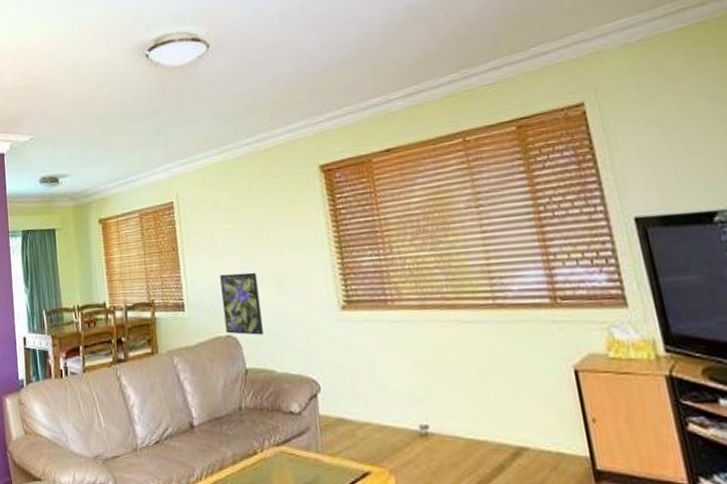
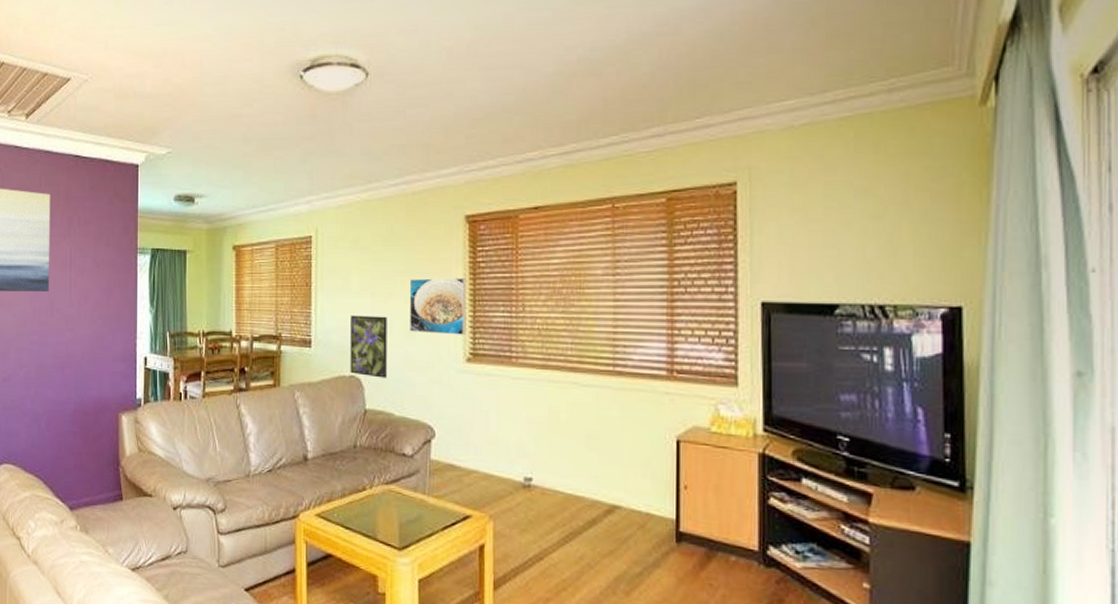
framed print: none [273,226,337,286] -> present [409,278,466,335]

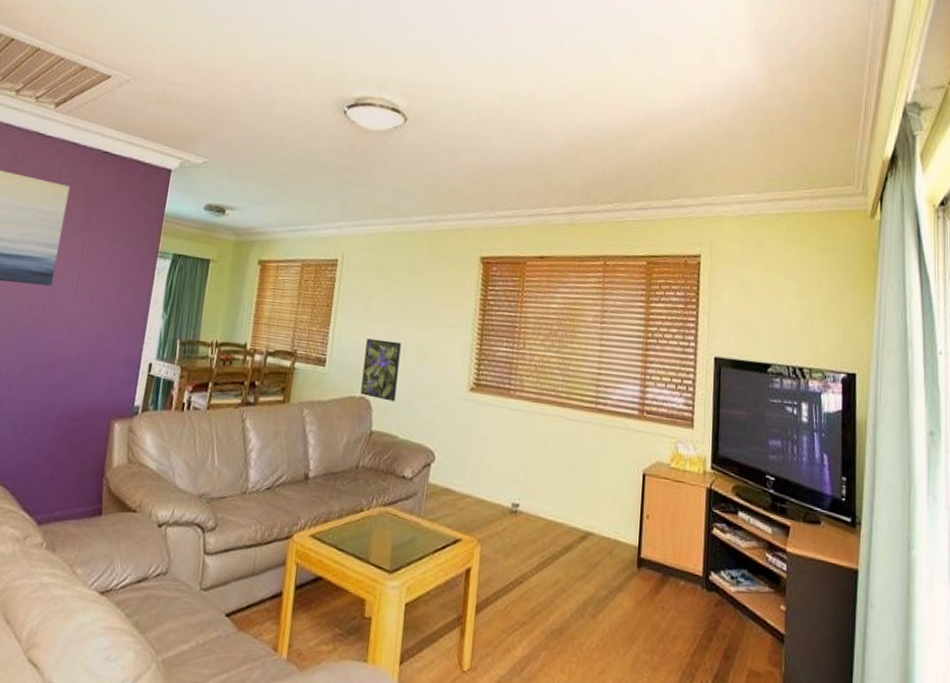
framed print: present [409,278,466,335] -> none [421,309,477,366]

